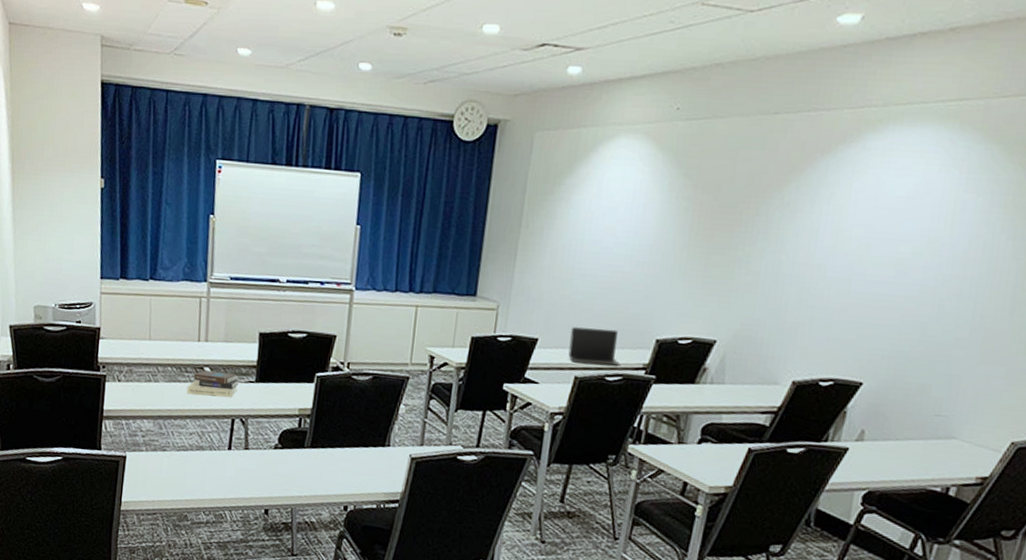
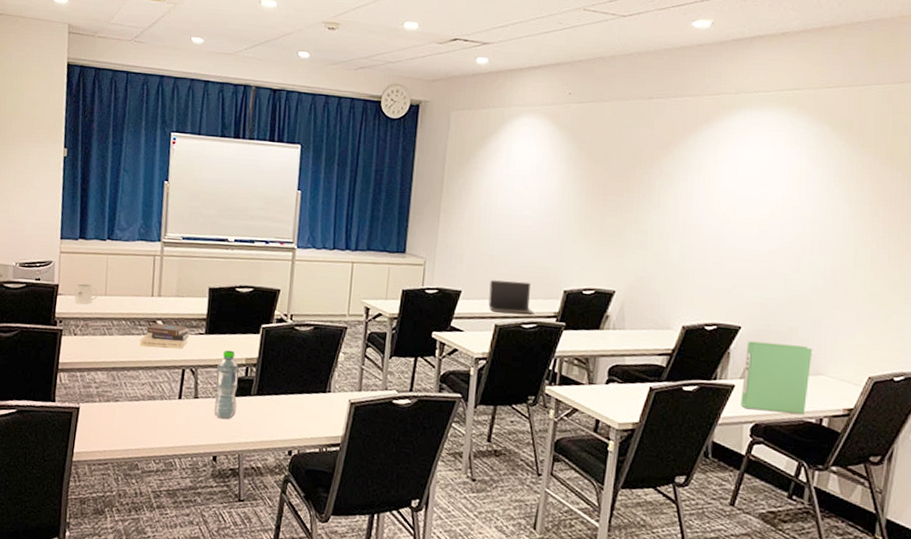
mug: none [117,327,142,350] -> present [74,283,98,305]
water bottle: none [265,399,292,472] -> present [214,350,239,420]
binder: none [854,399,946,482] -> present [741,341,812,414]

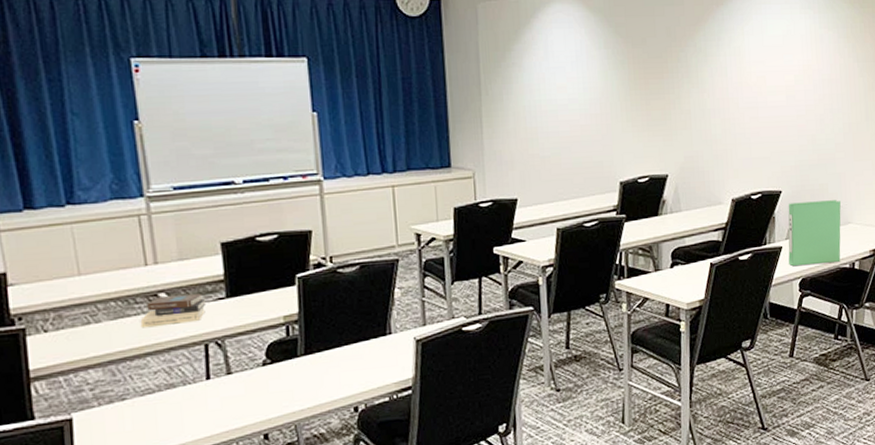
mug: present [74,283,98,305] -> none [32,265,68,293]
water bottle: present [214,350,239,420] -> none [249,310,284,391]
laptop computer: present [488,280,534,314] -> none [545,179,593,216]

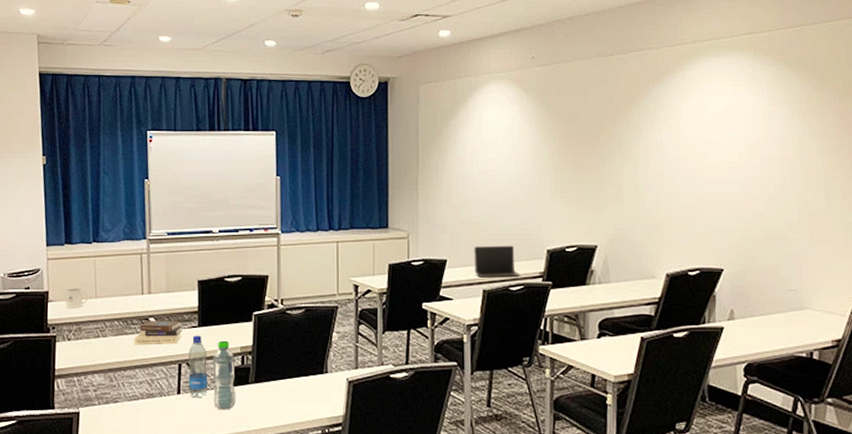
mug: none [32,265,68,293] -> present [65,288,88,310]
bottle: none [216,307,246,382] -> present [188,335,208,398]
water bottle: none [249,310,284,391] -> present [213,340,237,410]
laptop computer: none [545,179,593,216] -> present [474,245,520,278]
binder: present [788,200,841,267] -> none [731,282,796,350]

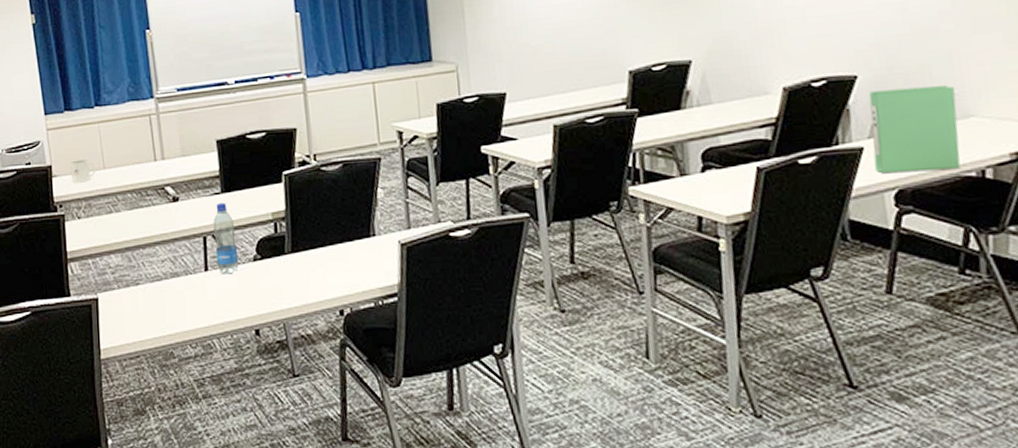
books: present [134,320,183,345] -> none [150,188,205,219]
water bottle: present [213,340,237,410] -> none [241,206,273,286]
laptop computer: present [474,245,520,278] -> none [538,69,597,111]
binder: none [731,282,796,350] -> present [869,85,961,174]

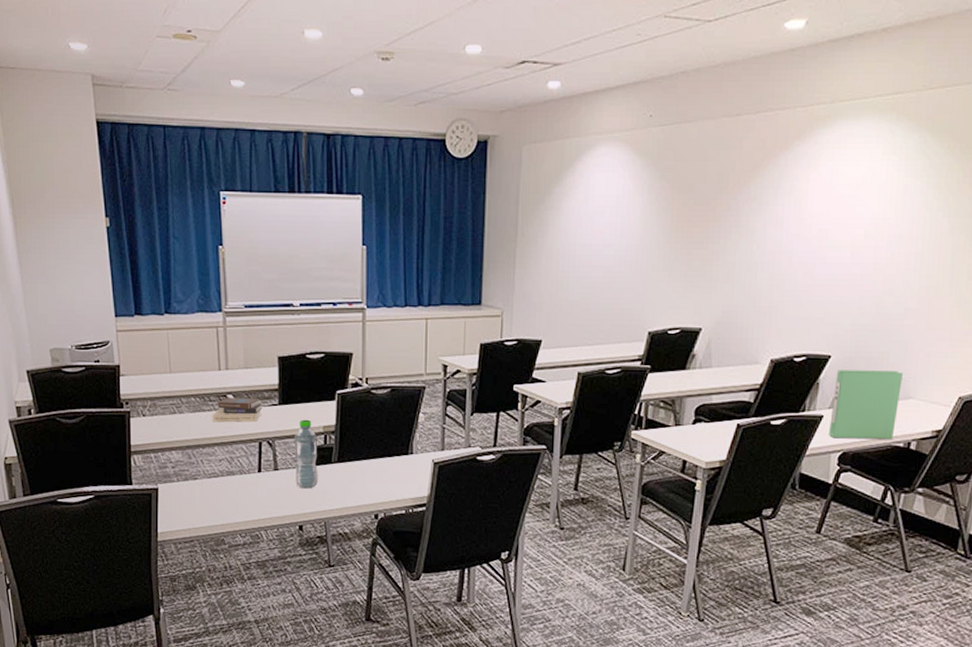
mug: present [70,159,96,184] -> none [137,362,162,385]
books: none [150,188,205,219] -> present [212,397,263,423]
bottle: present [213,202,239,275] -> none [269,413,290,477]
water bottle: none [241,206,273,286] -> present [295,419,319,489]

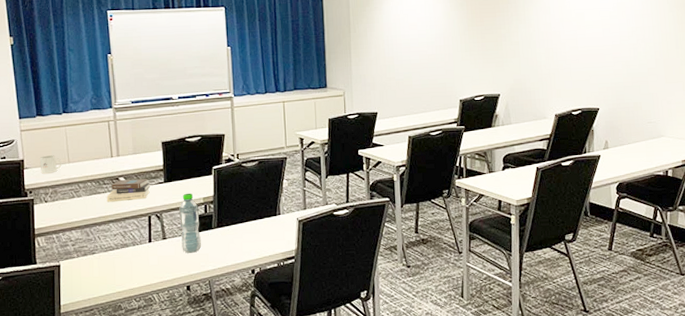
mug: none [137,362,162,385] -> present [39,155,62,175]
binder: present [829,370,903,439] -> none [605,116,655,173]

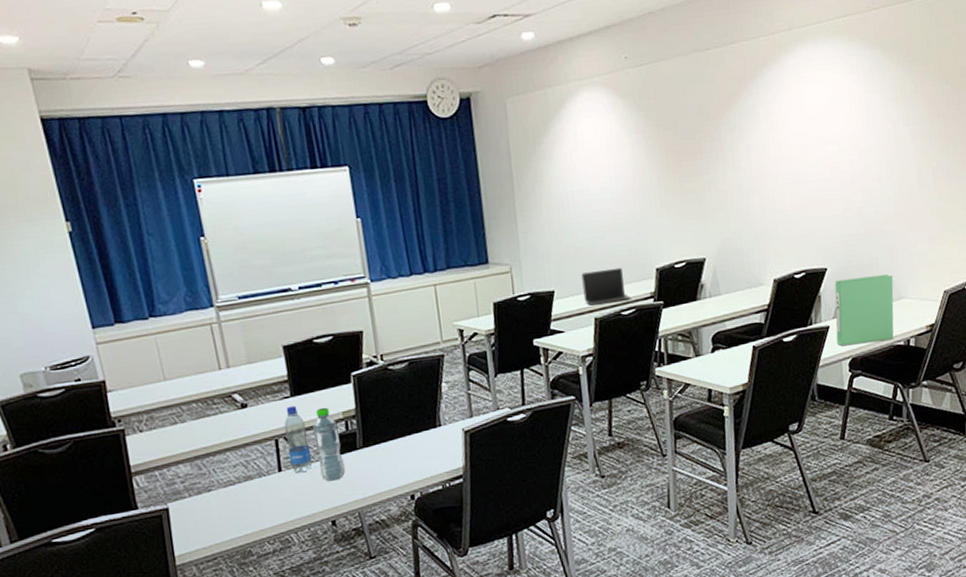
mug: present [39,155,62,175] -> none [125,372,156,398]
books: present [106,179,151,202] -> none [218,394,274,427]
bottle: none [157,190,176,245] -> present [284,405,313,474]
laptop computer: none [400,97,438,126] -> present [581,267,630,306]
binder: none [605,116,655,173] -> present [834,274,894,346]

